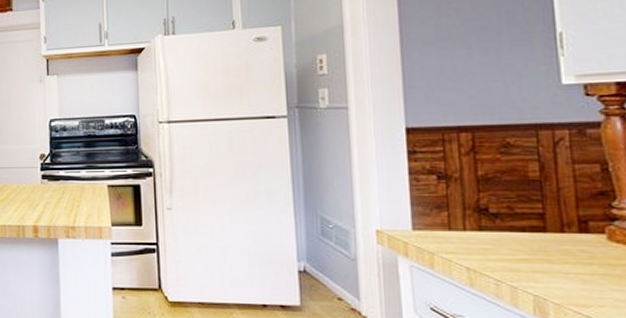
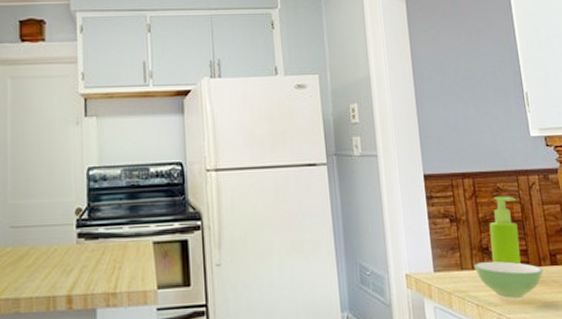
bowl: none [465,223,567,270] -> present [473,261,544,302]
soap dispenser: none [491,152,535,228] -> present [489,196,521,264]

